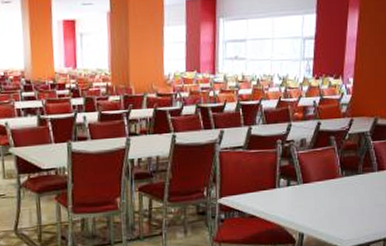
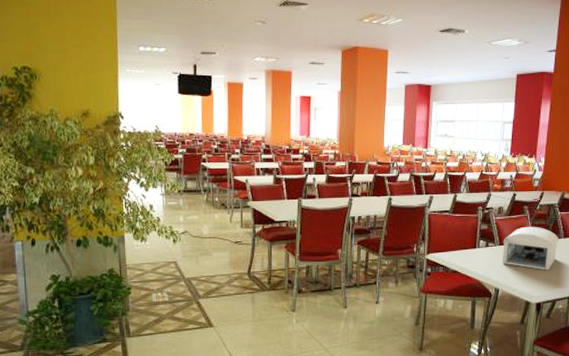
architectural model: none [307,159,372,210] -> present [502,226,559,270]

